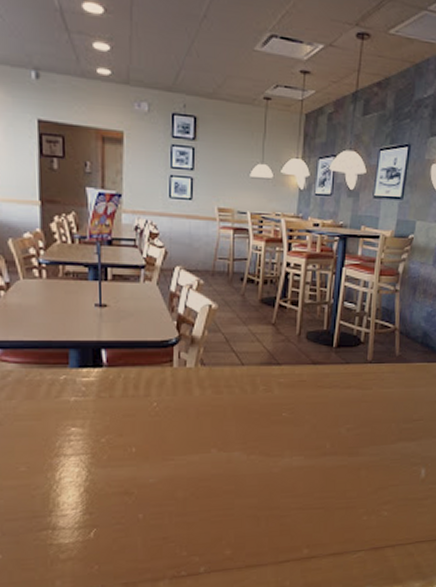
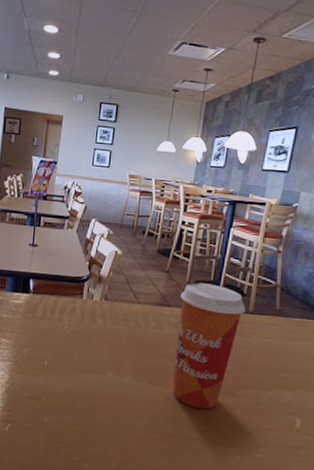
paper cup: none [289,334,363,475] -> present [172,283,246,410]

